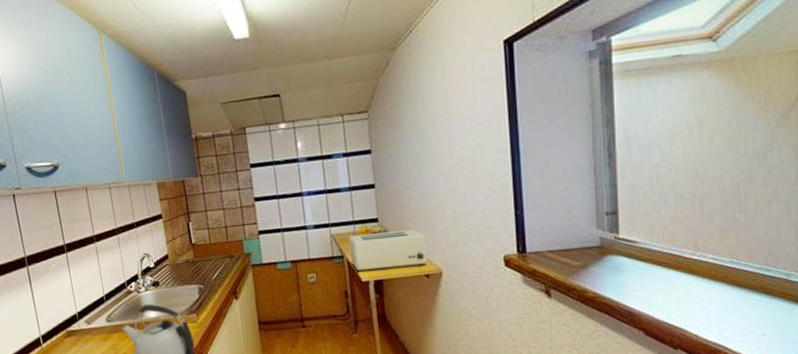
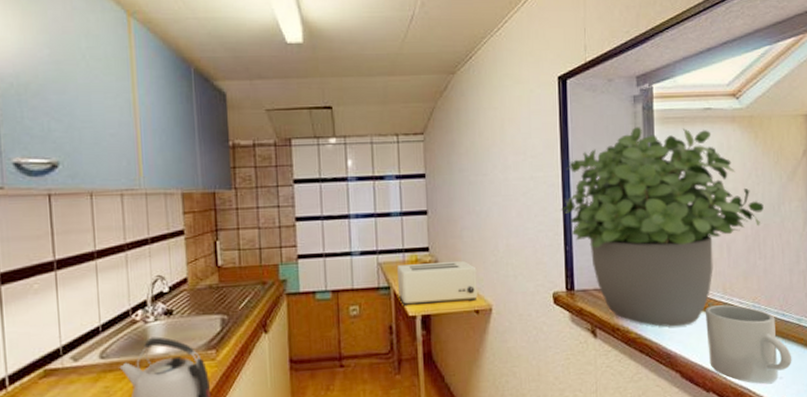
potted plant: none [509,79,746,285] -> present [560,127,764,327]
cup: none [674,261,778,342] -> present [706,305,792,385]

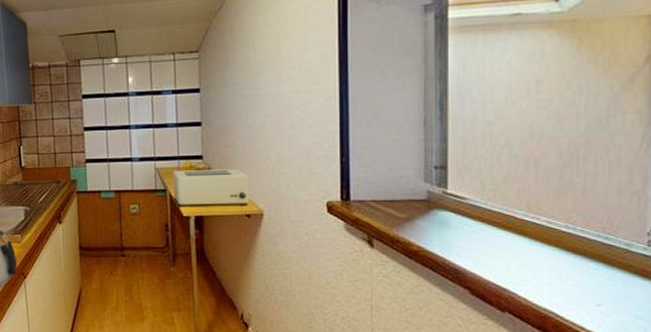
potted plant: present [560,127,764,327] -> none [337,36,586,241]
cup: present [706,305,792,385] -> none [504,223,616,311]

